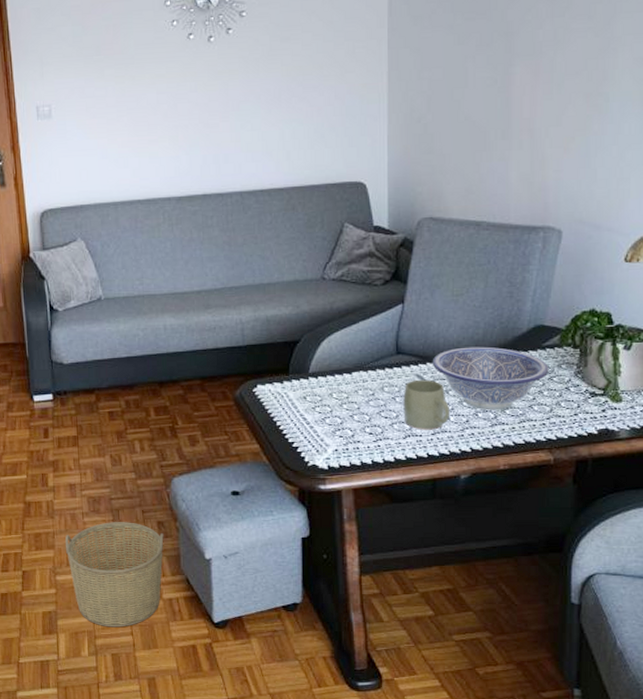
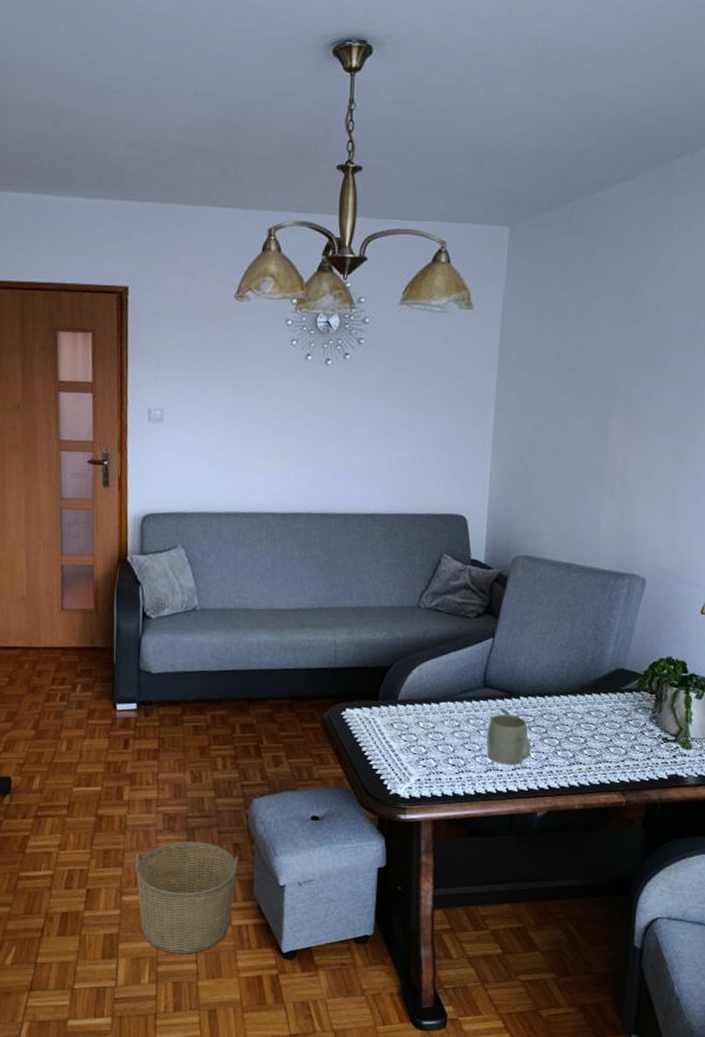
decorative bowl: present [432,346,549,411] -> none [517,685,627,750]

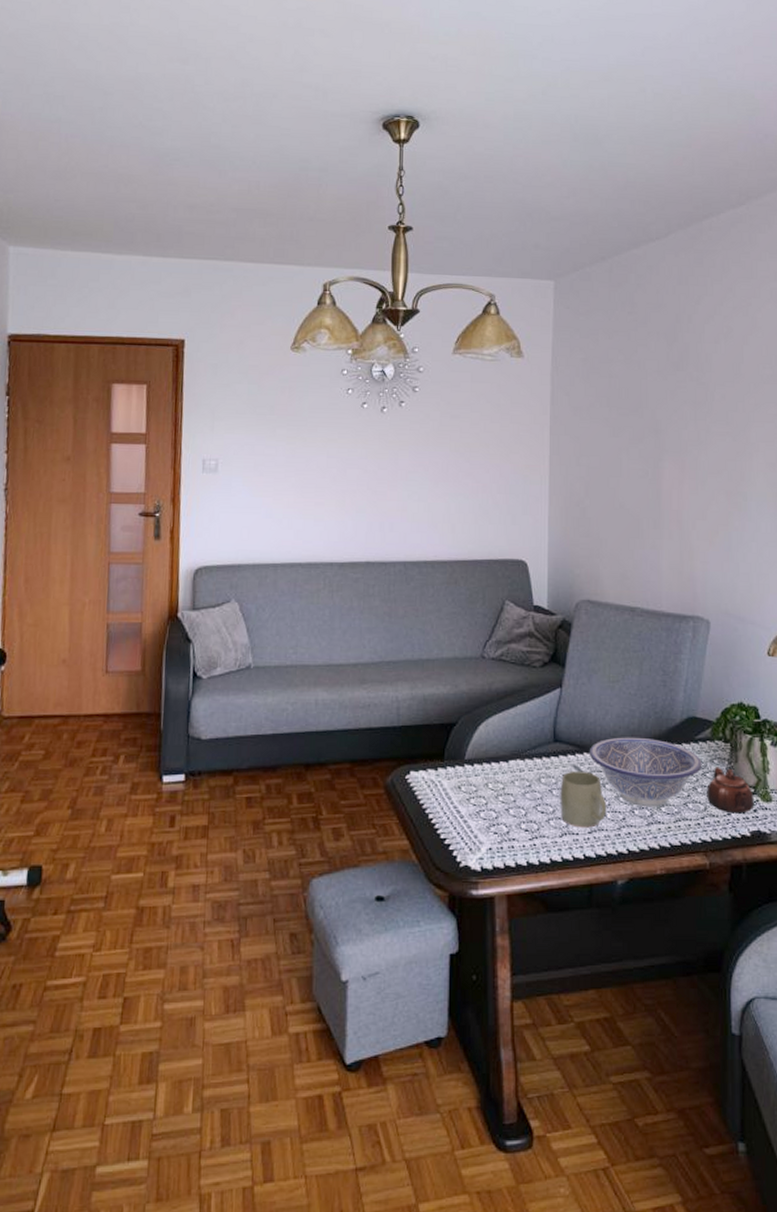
basket: present [134,841,239,954] -> none [179,933,296,1073]
decorative bowl: none [517,685,627,750] -> present [589,737,702,807]
teapot: none [628,715,675,759] -> present [707,767,754,814]

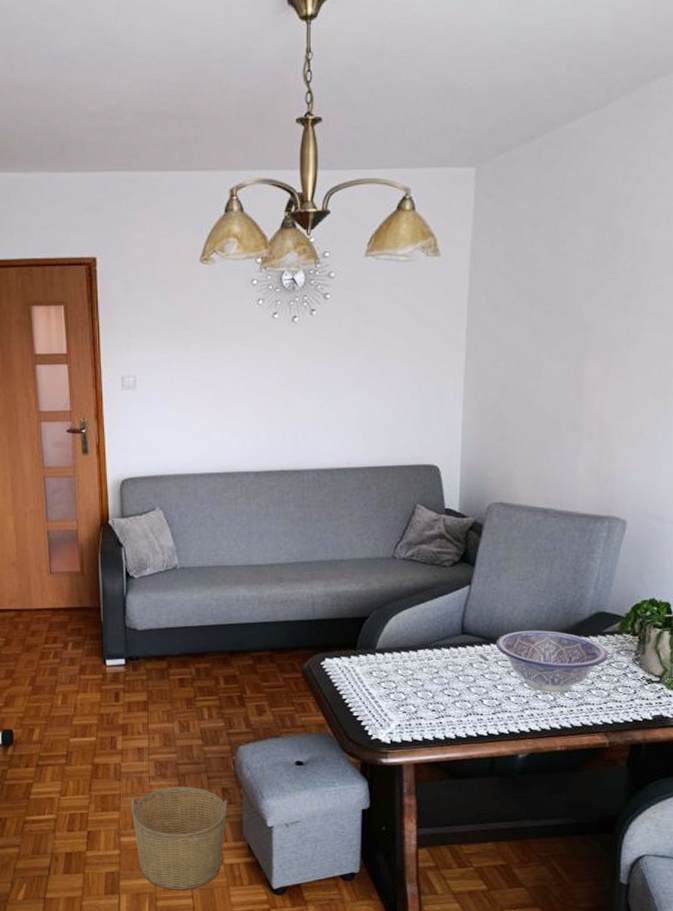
basket: none [179,933,296,1073] -> present [130,786,228,890]
mug: present [560,771,607,828] -> none [466,660,511,710]
teapot: present [707,767,754,814] -> none [611,658,659,700]

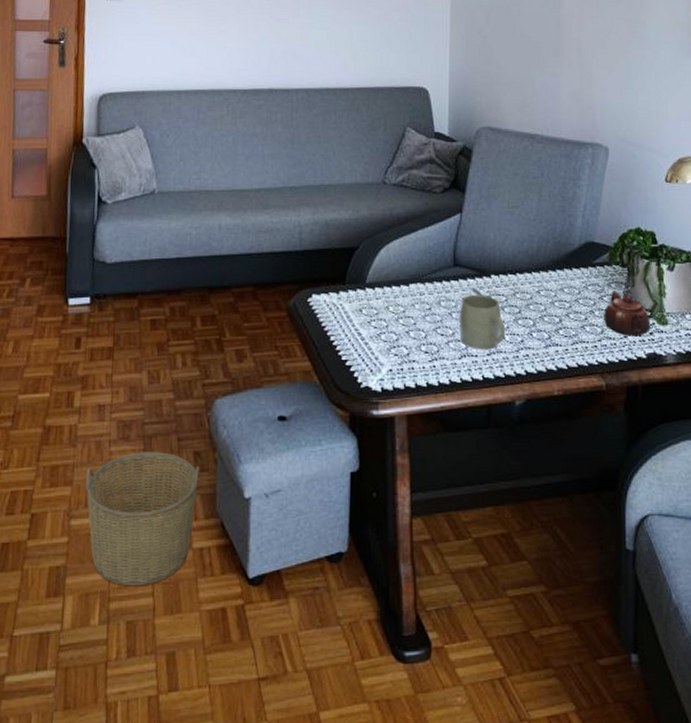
mug: none [466,660,511,710] -> present [459,294,506,350]
decorative bowl: present [495,630,609,693] -> none [488,261,600,330]
teapot: none [611,658,659,700] -> present [604,291,651,336]

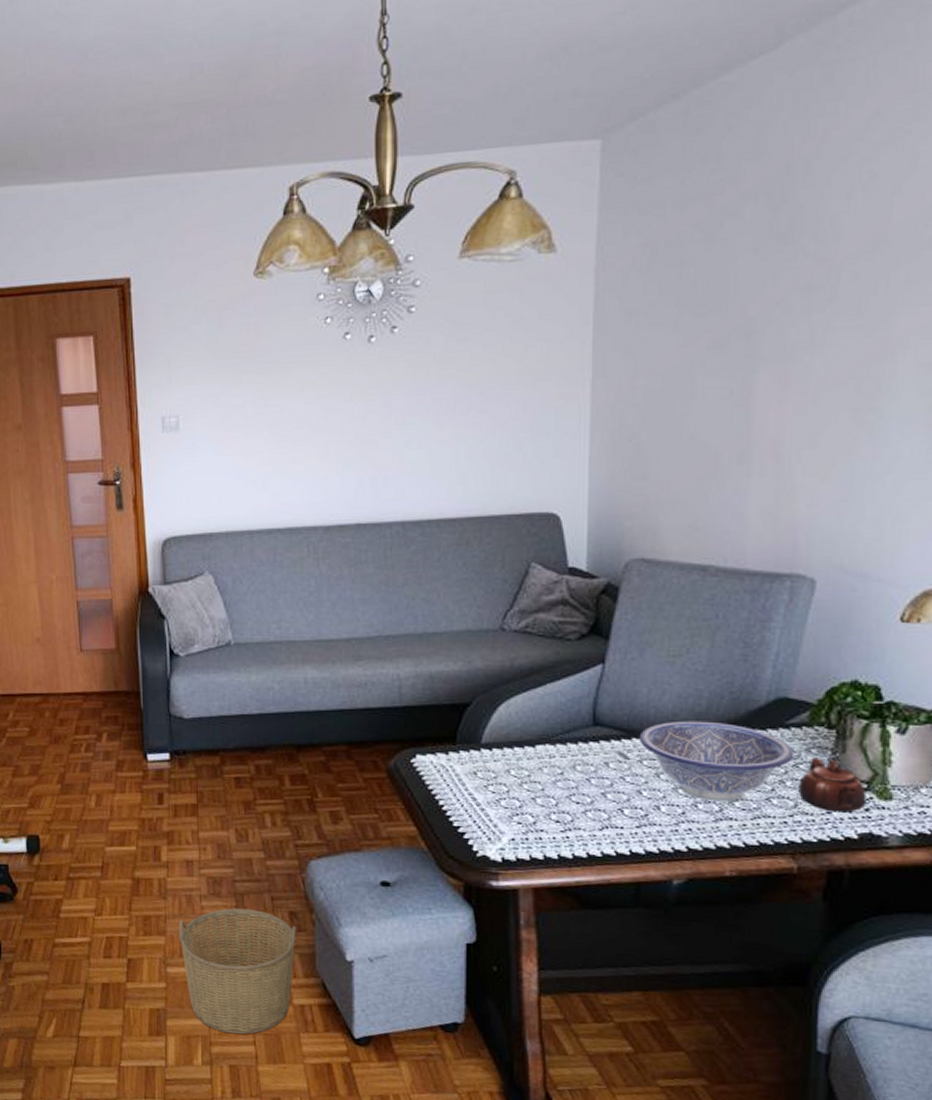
mug: present [459,294,506,350] -> none [600,758,662,822]
decorative bowl: none [488,261,600,330] -> present [639,721,794,802]

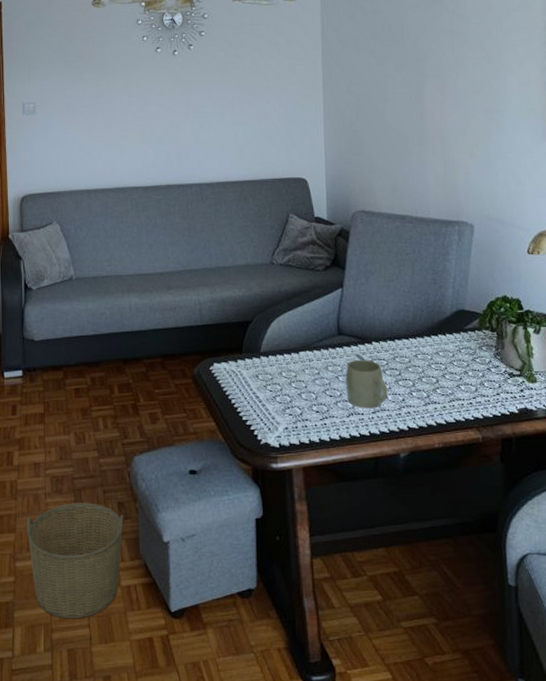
mug: none [600,758,662,822] -> present [345,359,388,409]
decorative bowl: present [639,721,794,802] -> none [369,329,472,390]
teapot: present [798,757,867,813] -> none [477,353,521,394]

